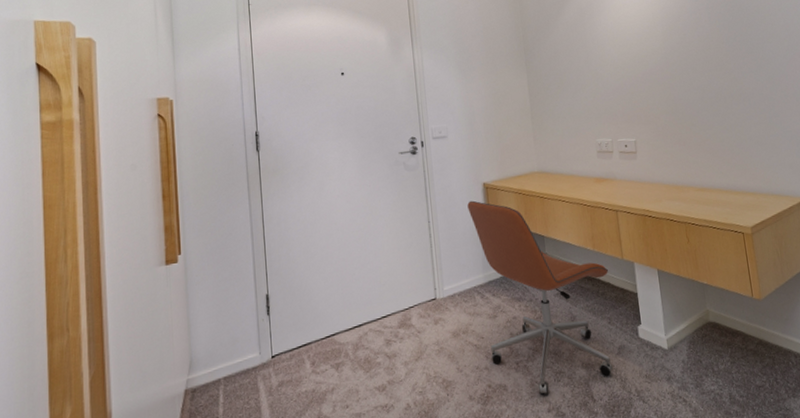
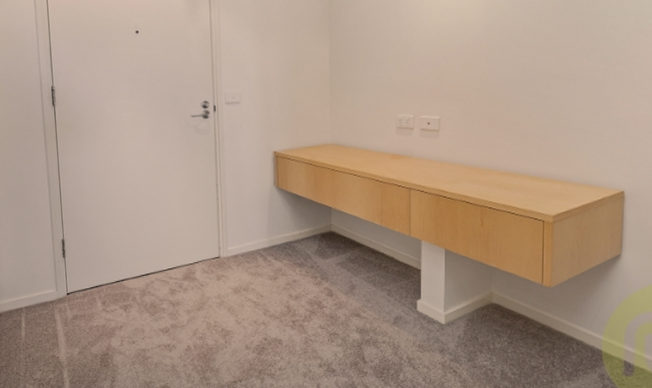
office chair: present [467,200,614,396] -> none [256,168,394,352]

